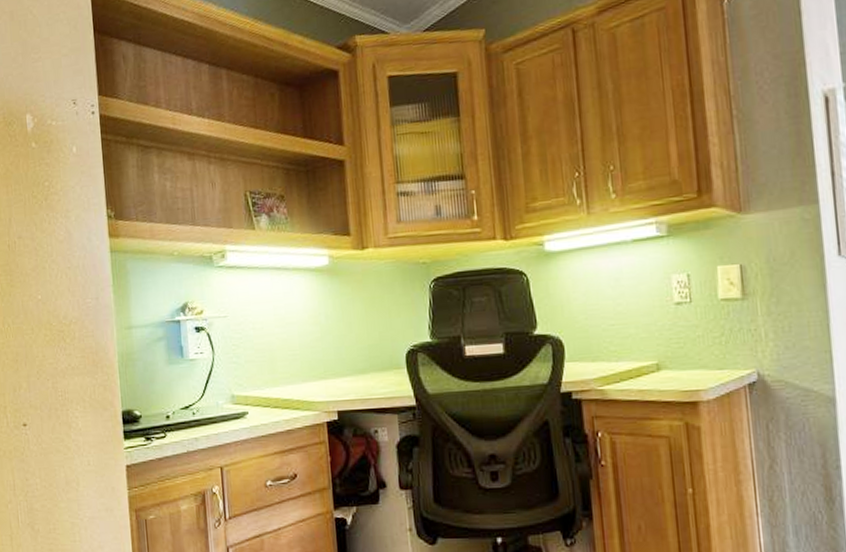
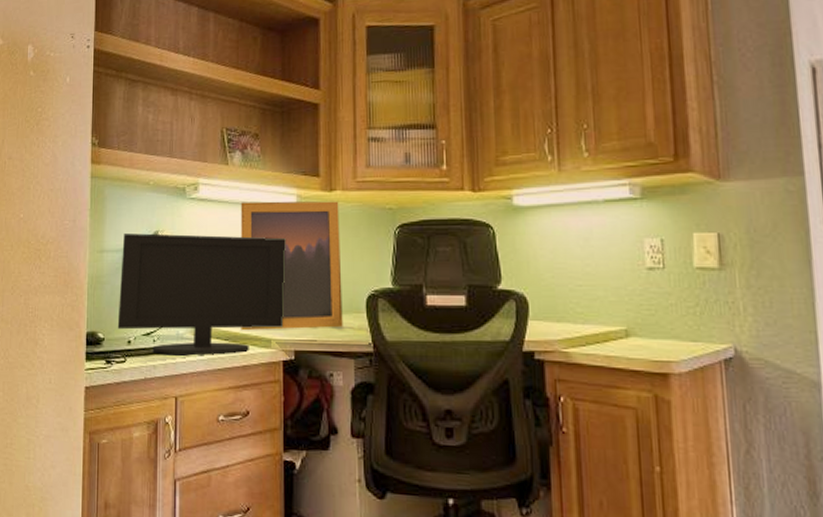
monitor: none [151,299,325,427] -> present [117,233,286,356]
picture frame: none [271,259,384,396] -> present [240,201,343,331]

